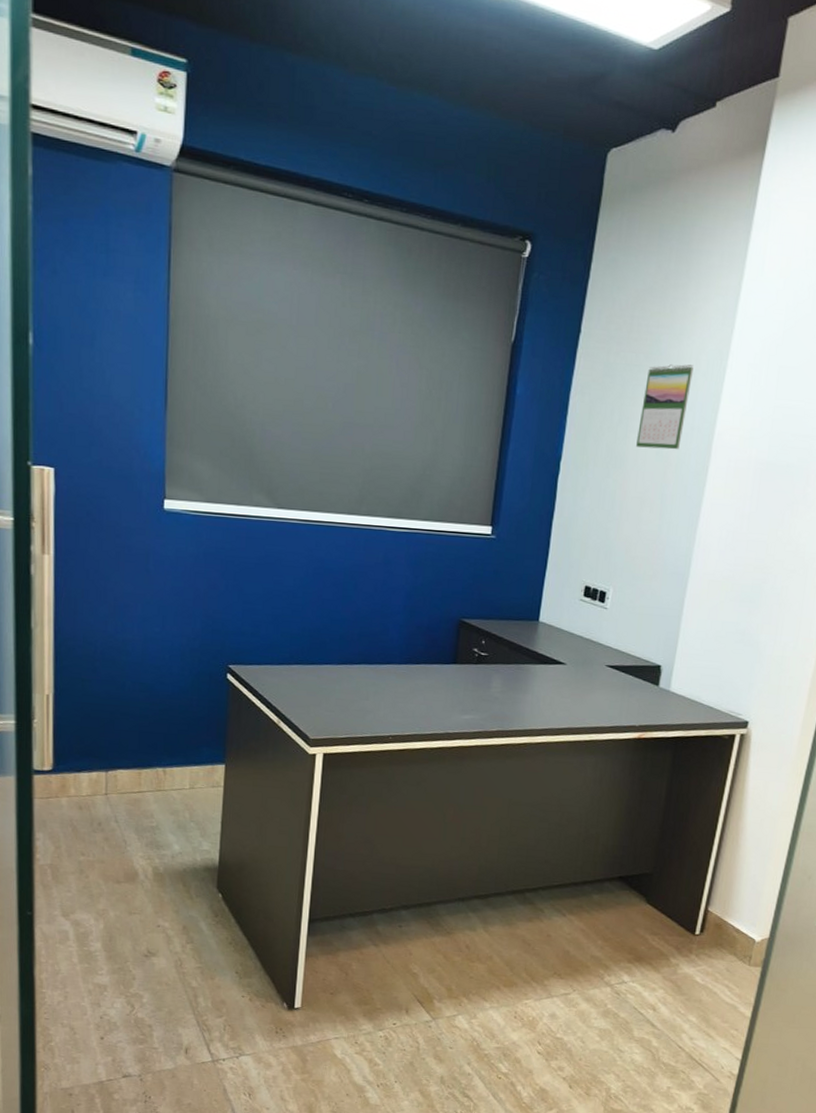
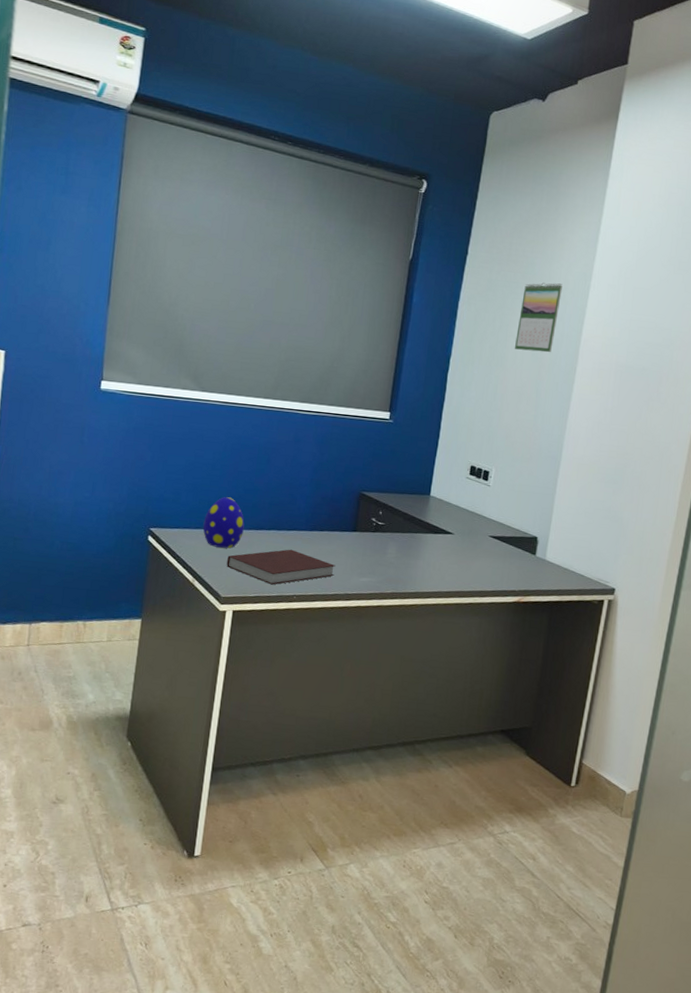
decorative egg: none [286,628,332,686] -> present [203,497,245,549]
notebook: none [314,685,434,725] -> present [226,549,336,585]

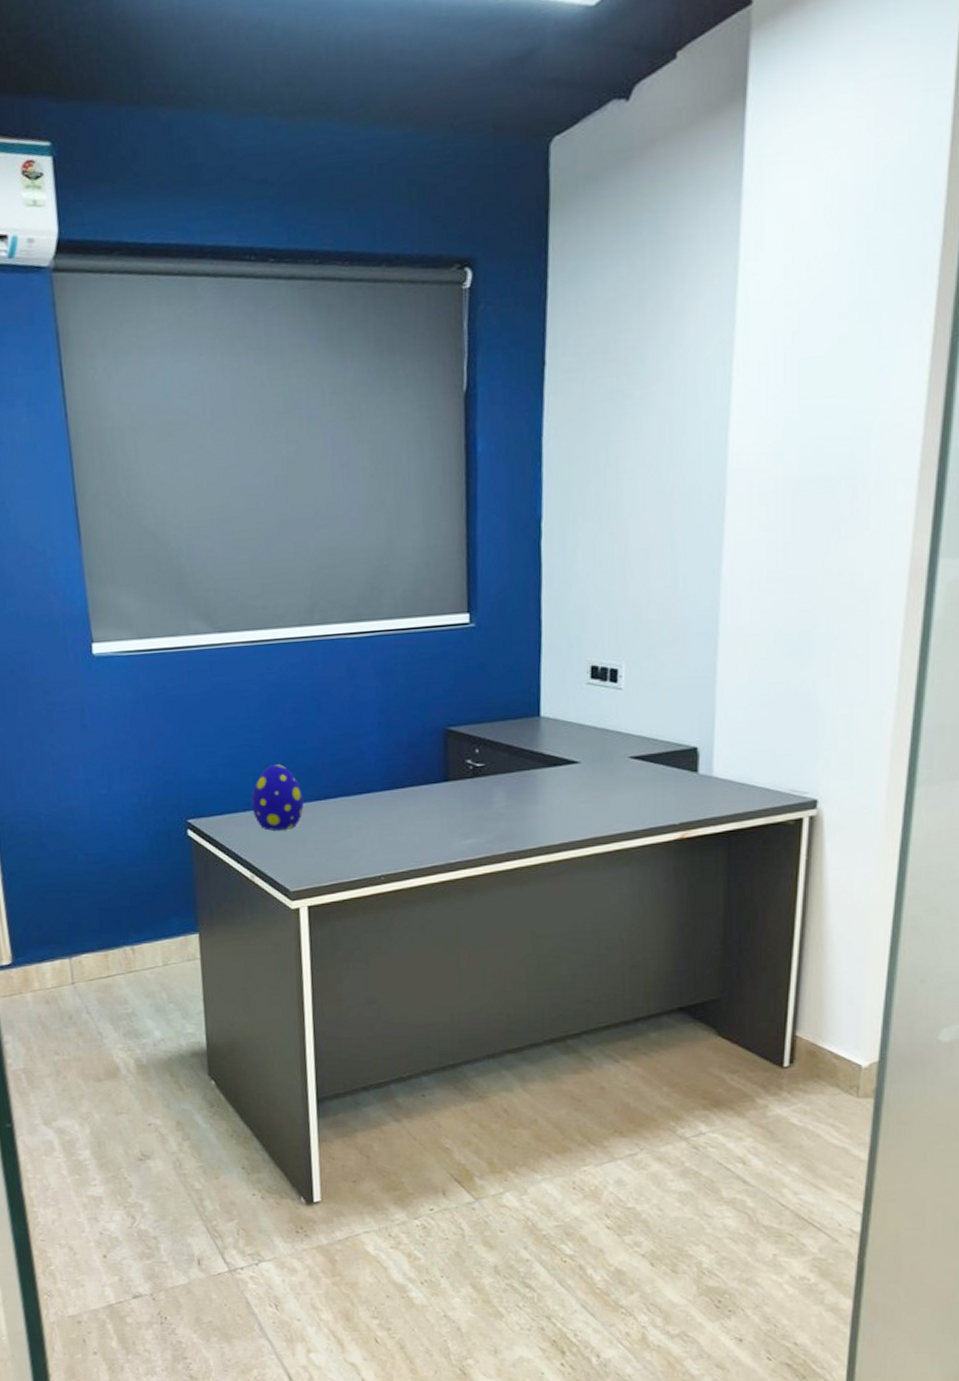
notebook: present [226,549,336,585] -> none [289,818,429,867]
calendar: present [515,283,563,353] -> none [631,378,691,489]

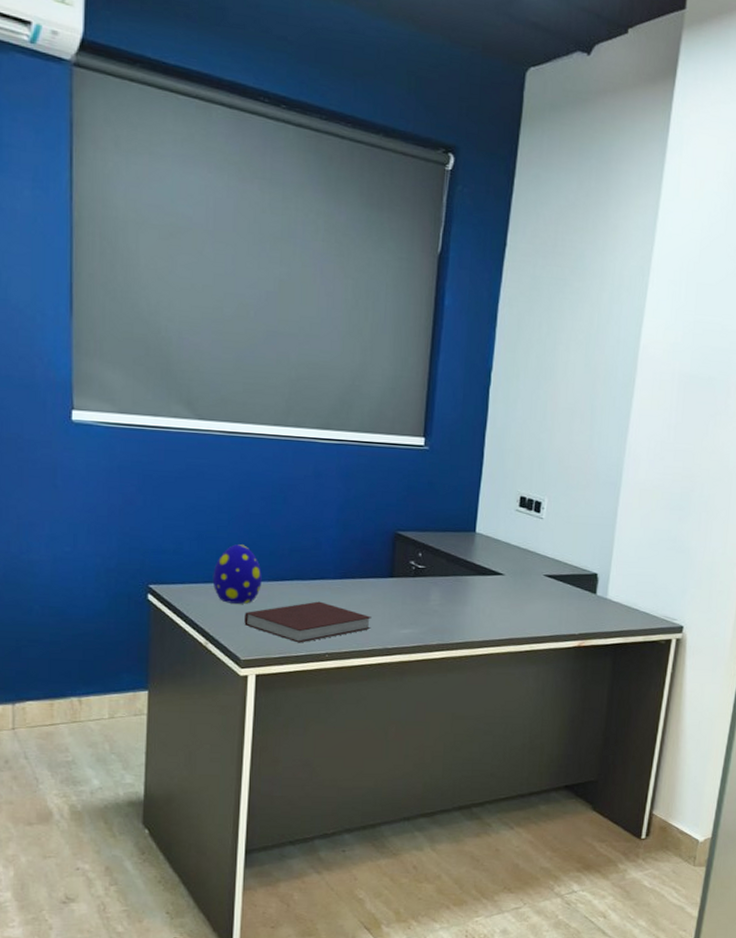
notebook: none [289,818,429,867] -> present [244,601,372,643]

